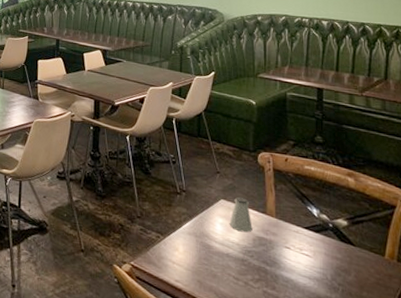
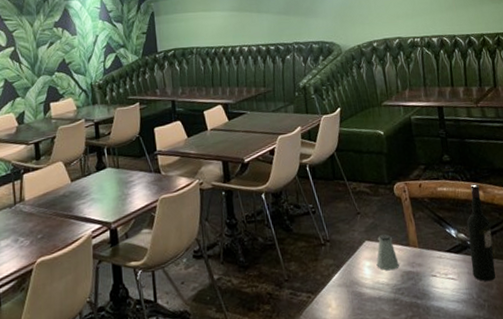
wine bottle: none [330,170,358,268] -> present [467,184,496,282]

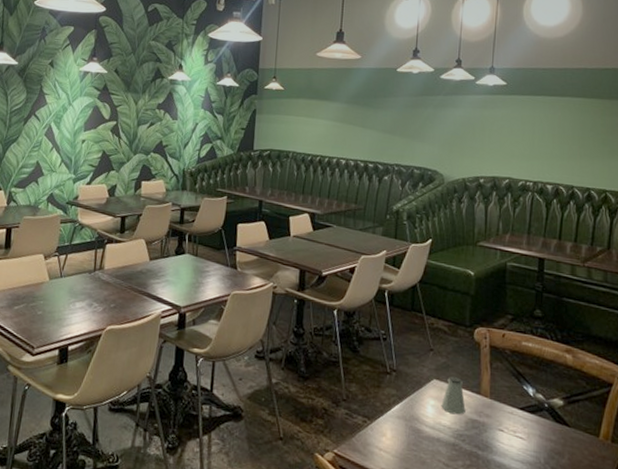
wine bottle: present [467,184,496,282] -> none [544,346,575,450]

